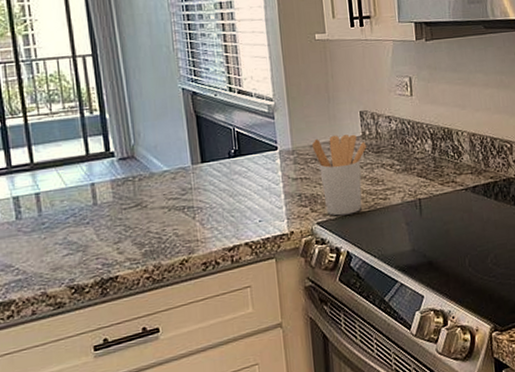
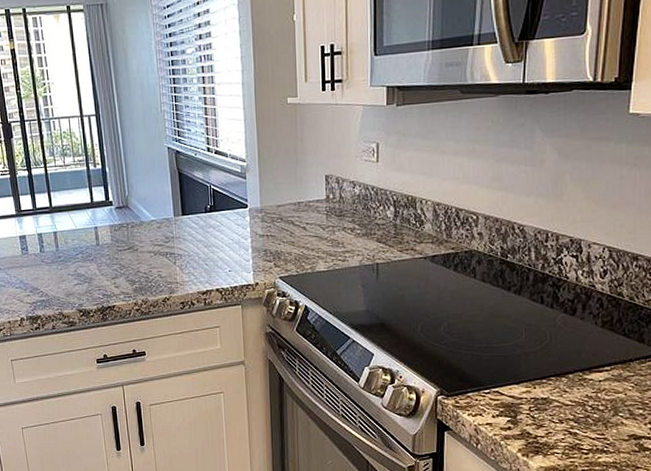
utensil holder: present [311,134,367,216] -> none [278,197,330,273]

